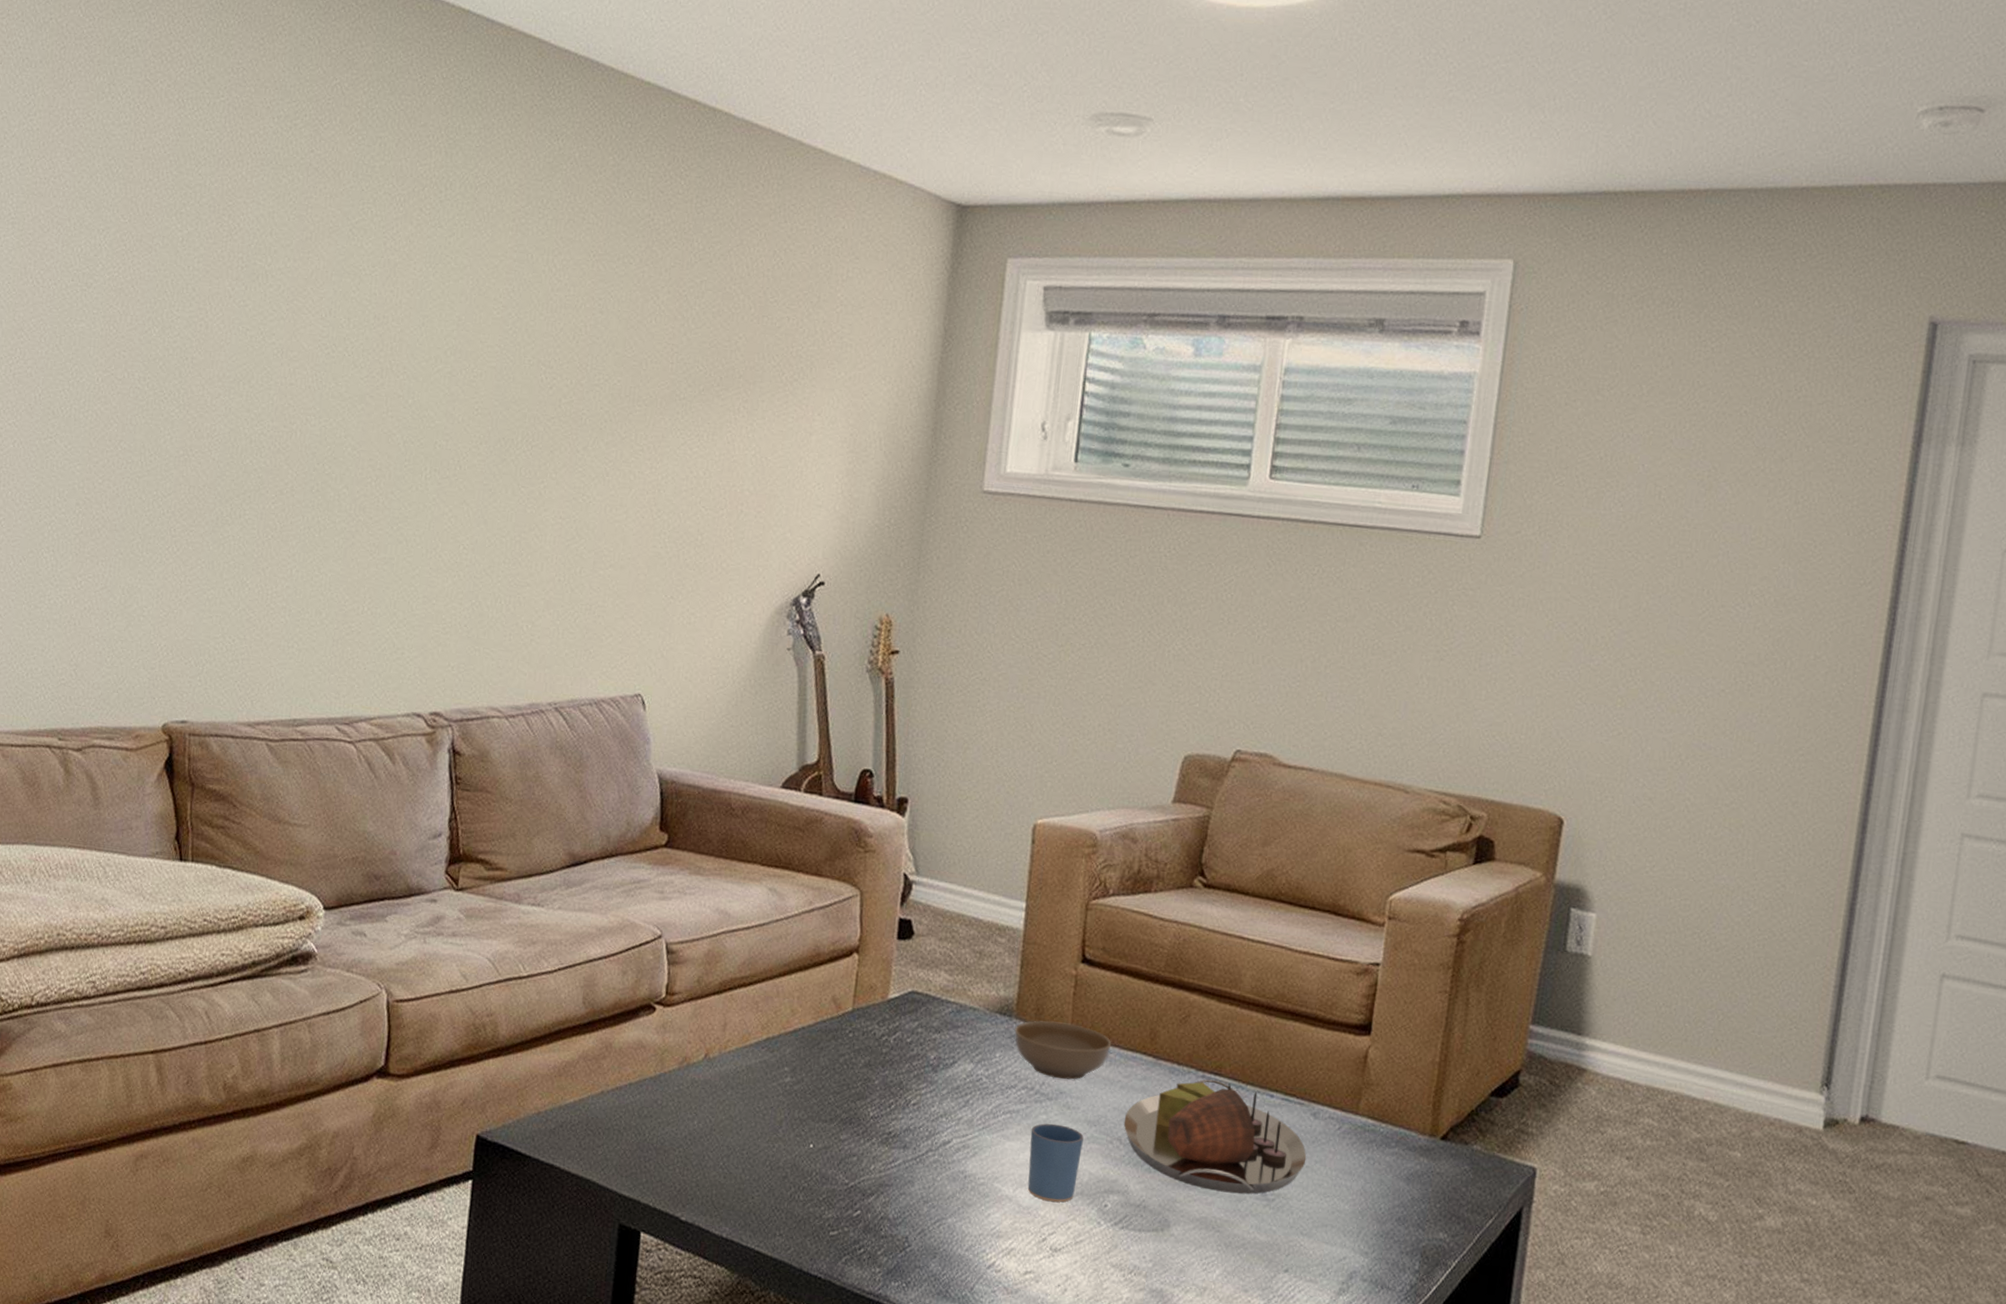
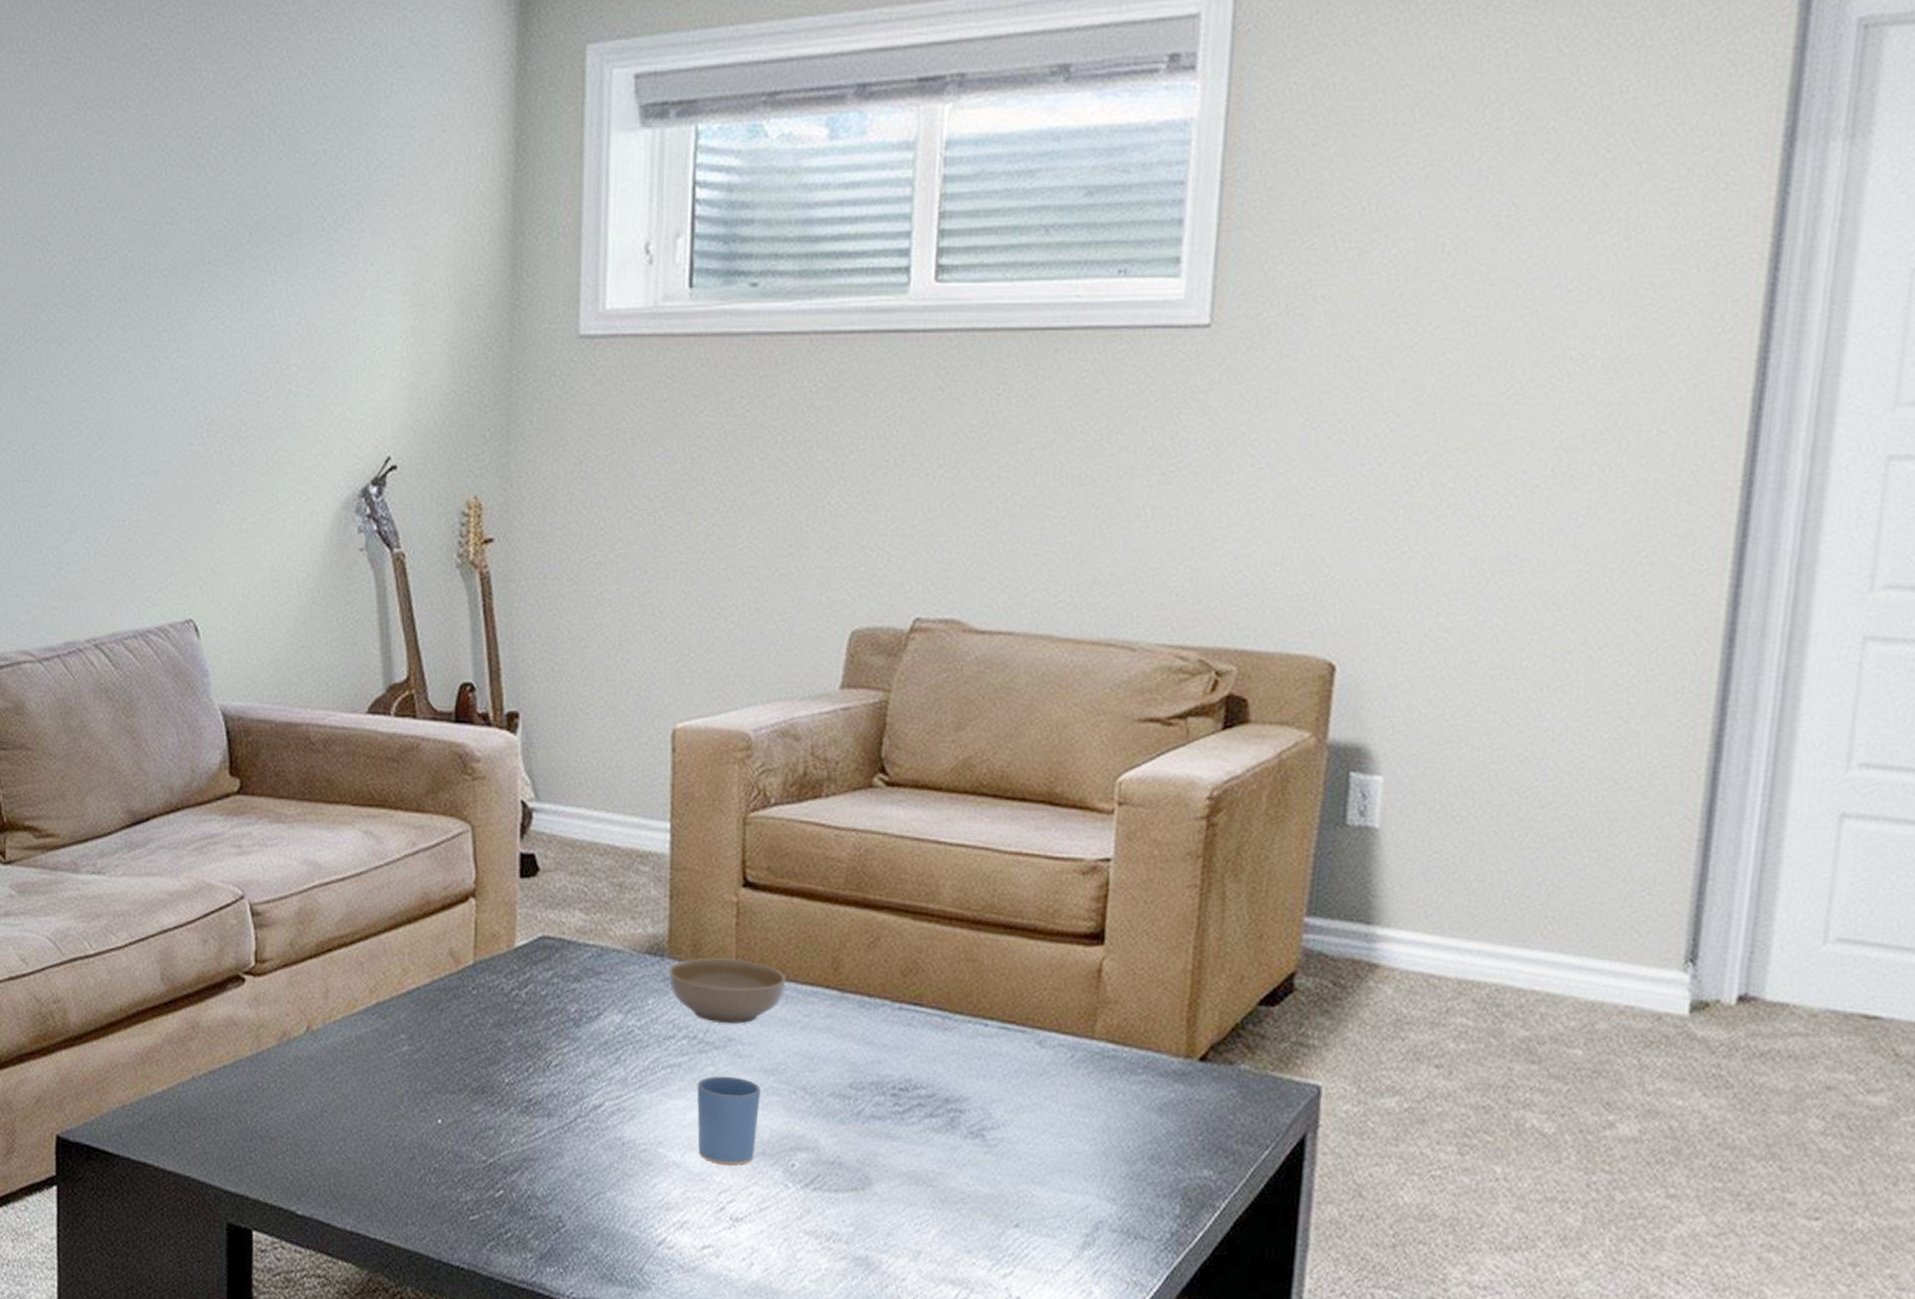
serving tray: present [1124,1079,1307,1194] -> none [809,1011,1034,1141]

